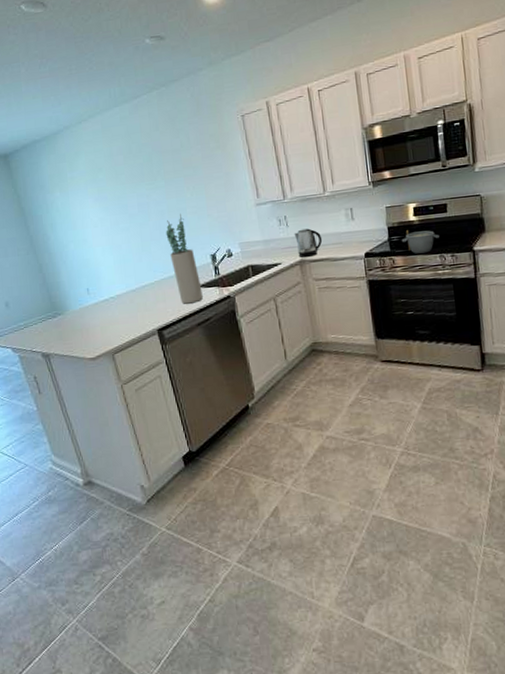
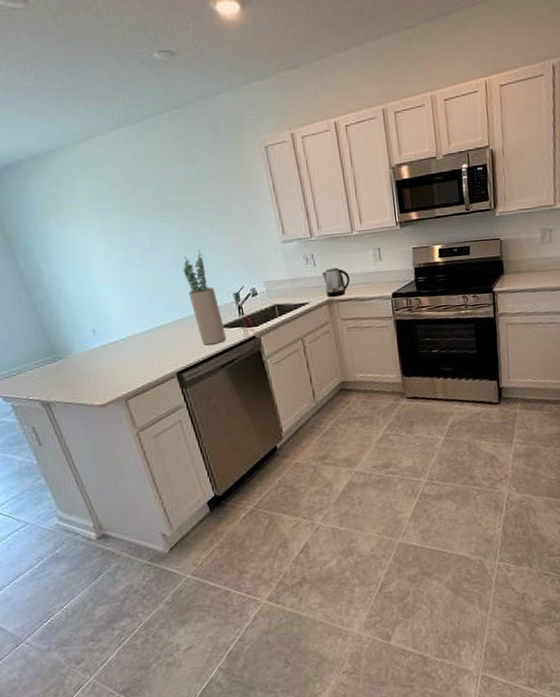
cooking pot: present [401,230,439,255] -> none [427,271,463,295]

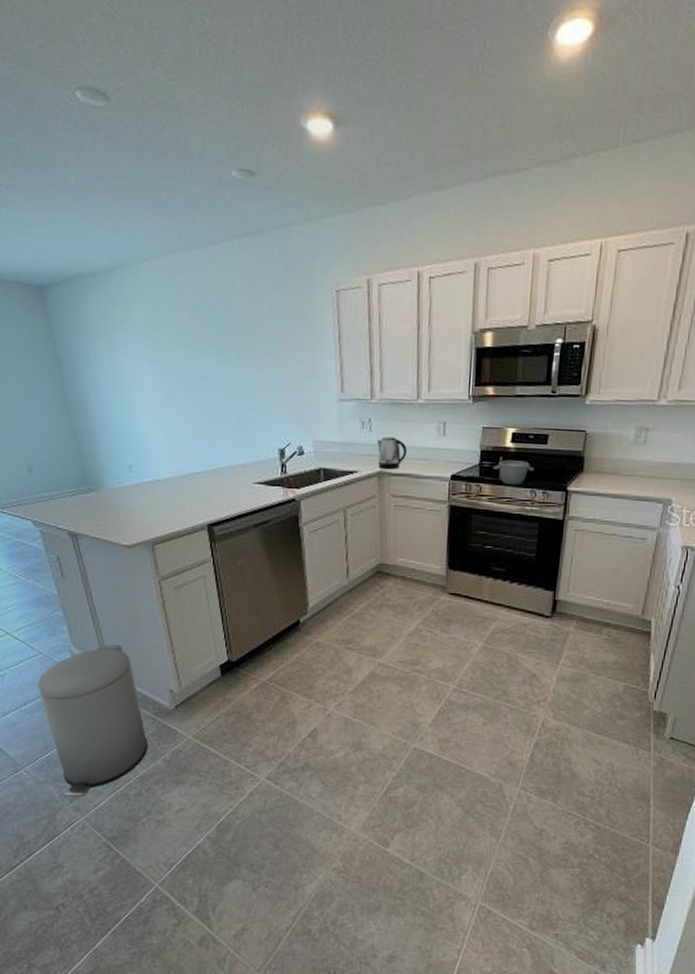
pedal bin: none [28,500,149,661] -> present [37,644,148,798]
vase: present [183,250,226,345] -> none [229,396,264,501]
cooking pot: none [427,271,463,295] -> present [493,457,534,486]

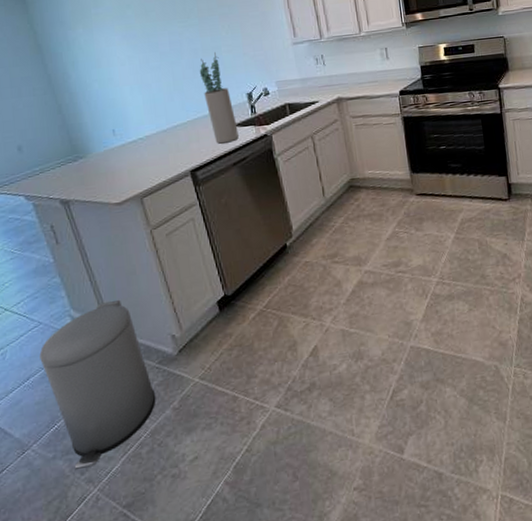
vase: none [229,396,264,501] -> present [199,52,239,144]
kettle: present [376,437,408,470] -> none [331,67,359,97]
cooking pot: present [493,457,534,486] -> none [433,69,468,92]

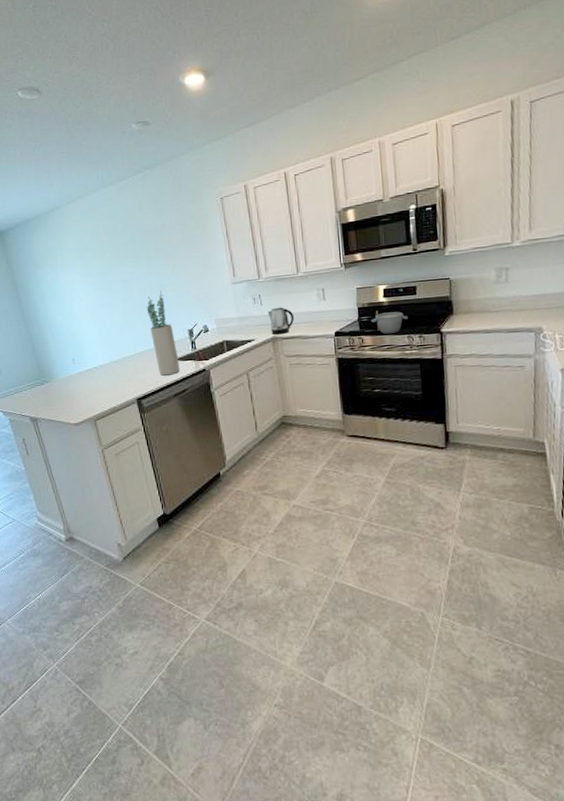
pedal bin: present [39,299,156,470] -> none [13,507,104,646]
kettle: none [331,67,359,97] -> present [267,307,295,336]
cooking pot: none [433,69,468,92] -> present [370,311,408,335]

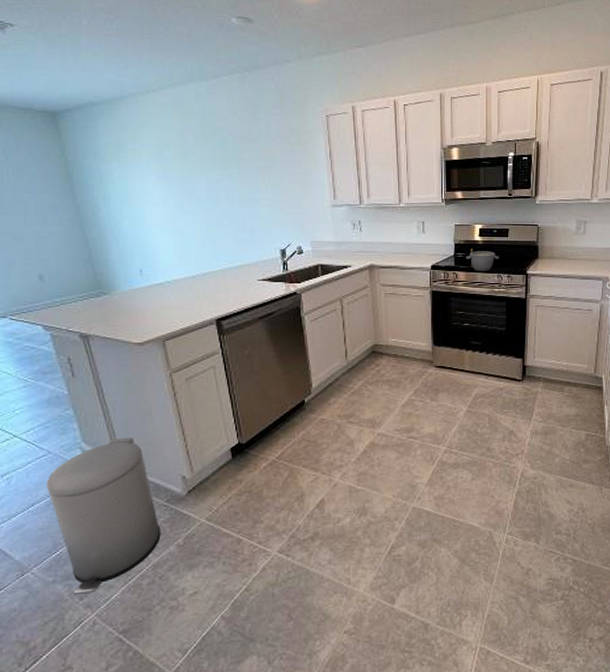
pedal bin: none [13,507,104,646] -> present [46,437,161,596]
vase: present [146,291,180,376] -> none [234,205,268,296]
kettle: present [267,307,295,336] -> none [366,235,393,264]

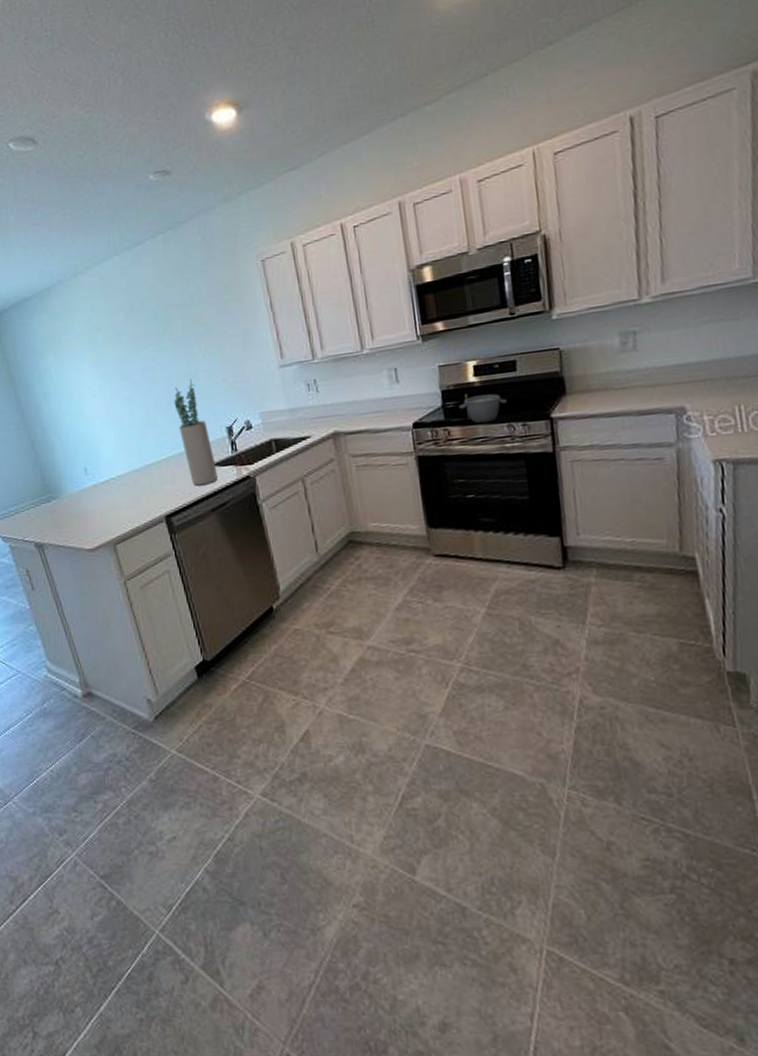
pedal bin: present [46,437,161,596] -> none [18,654,132,831]
vase: none [234,205,268,296] -> present [173,379,218,486]

